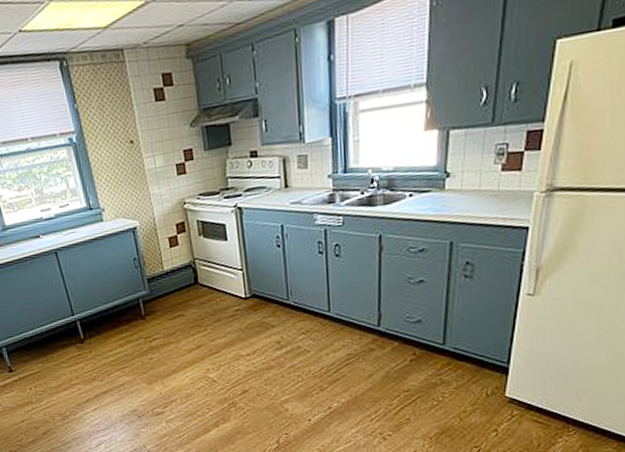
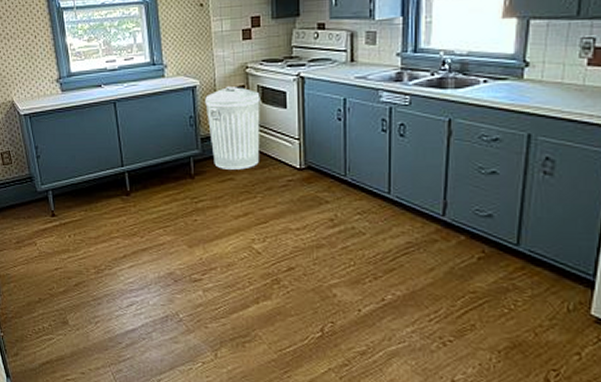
trash can: none [146,224,206,307] -> present [205,87,260,170]

